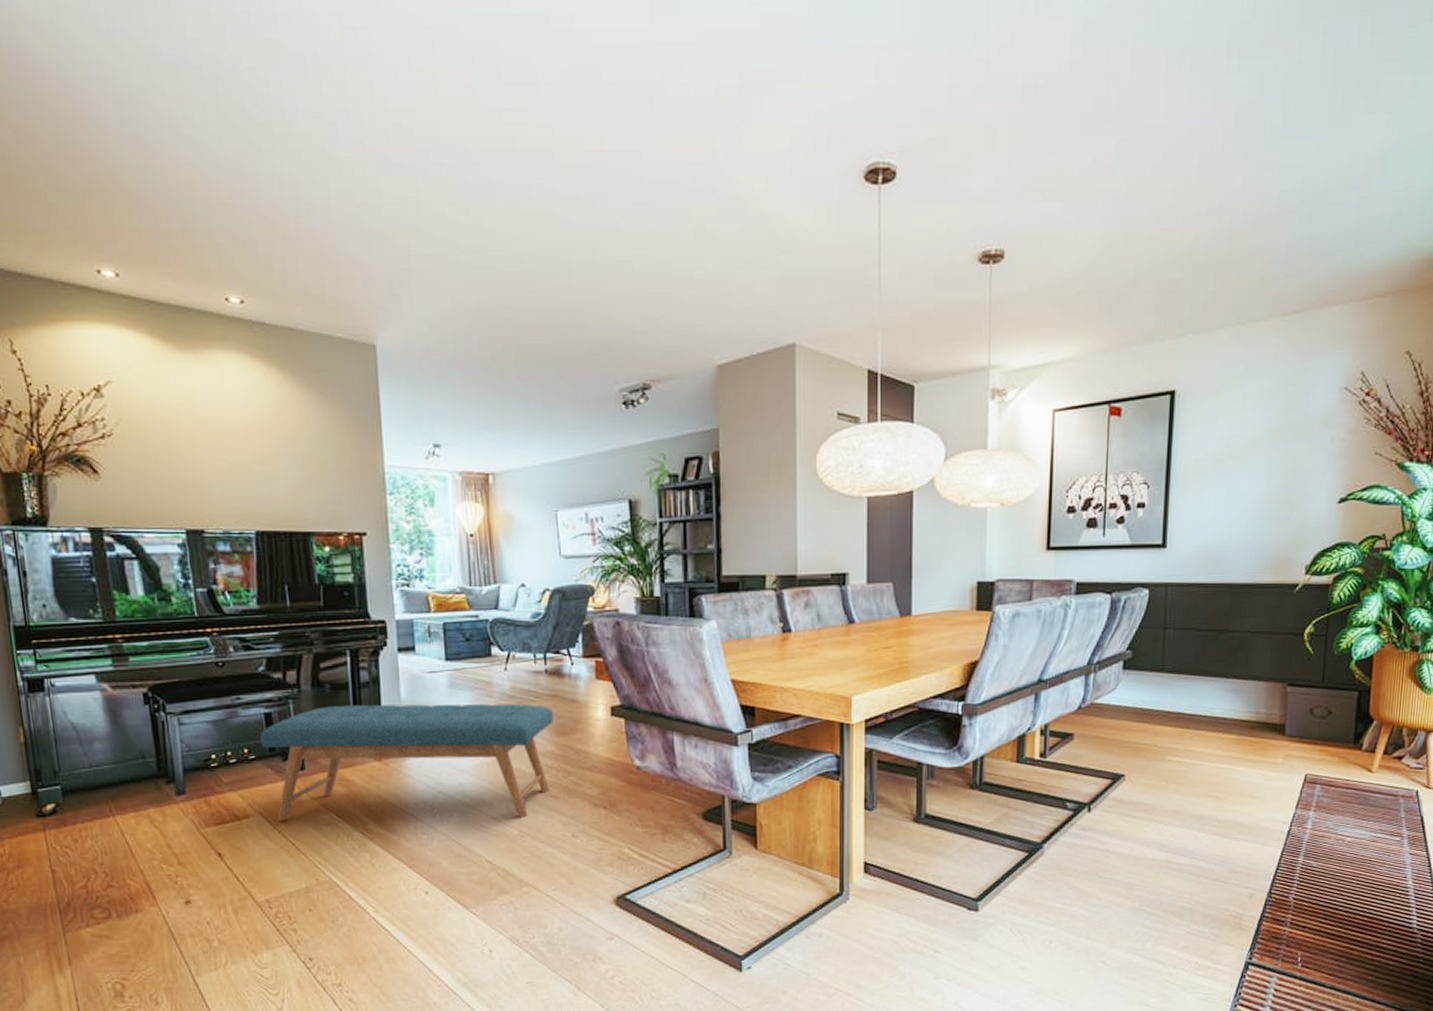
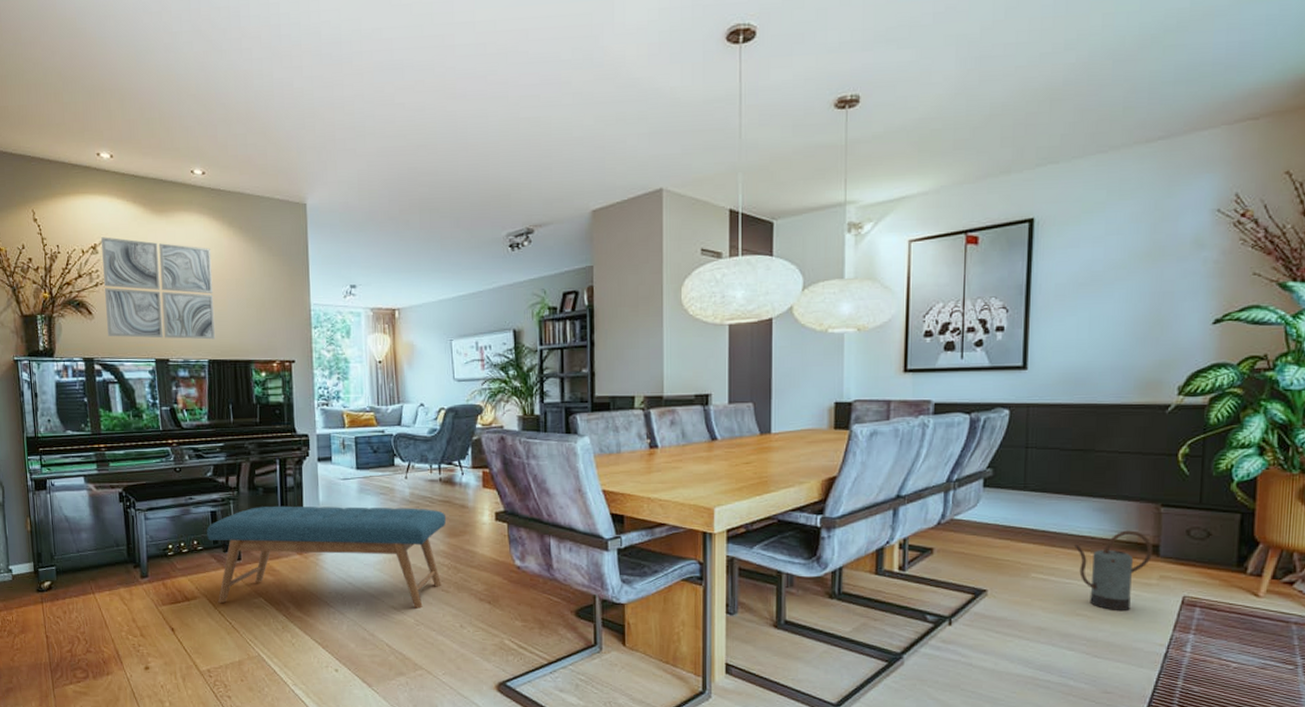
wall art: none [107,376,264,507] -> present [101,237,215,340]
watering can: none [1207,710,1280,792] -> present [1073,530,1154,612]

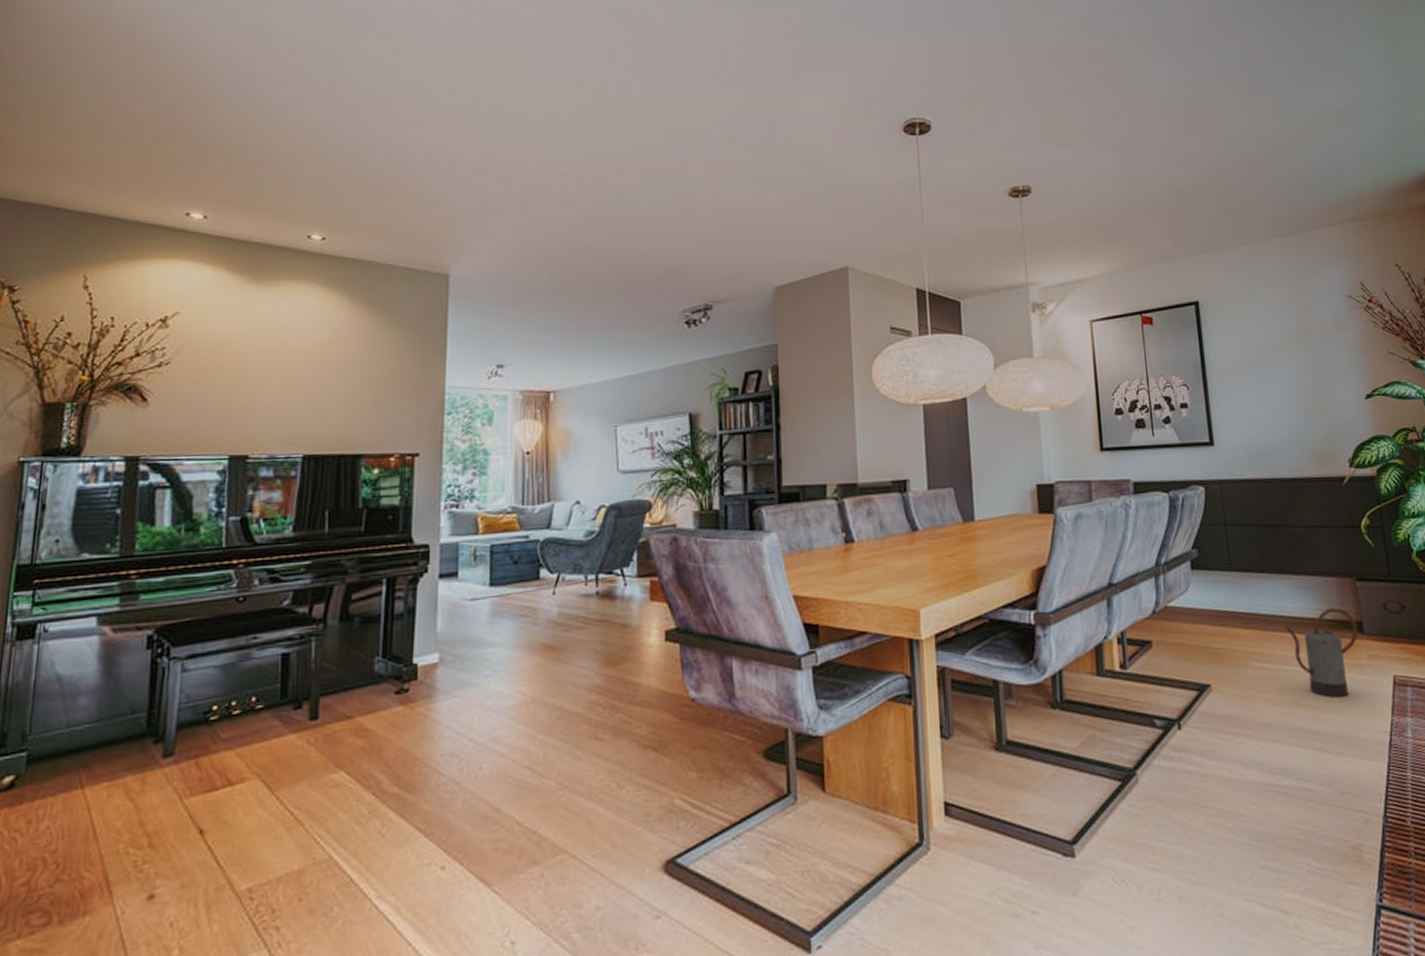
wall art: present [101,237,215,340] -> none [166,308,323,431]
bench: present [207,506,447,609] -> none [272,631,604,784]

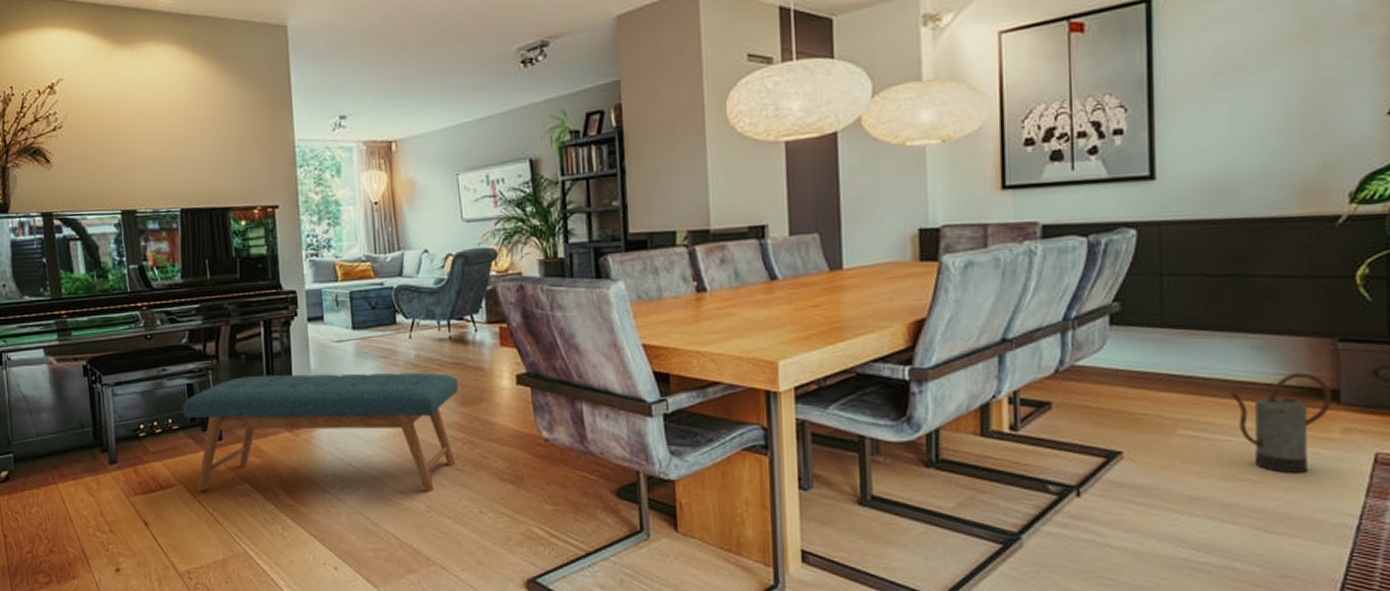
bench: none [272,631,604,784] -> present [182,372,459,492]

